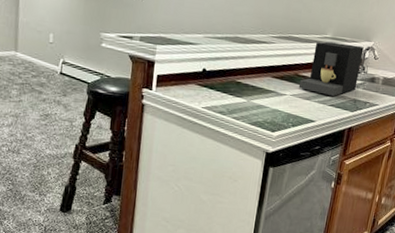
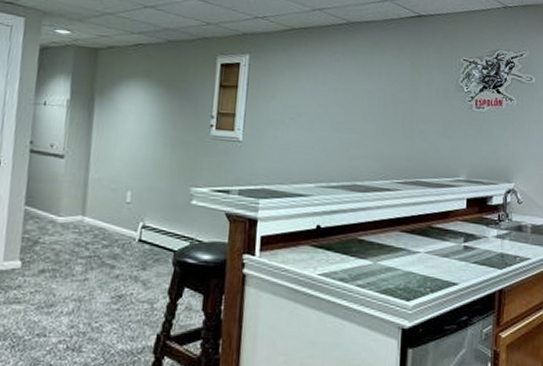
coffee maker: present [298,41,364,96] -> none [433,185,504,251]

